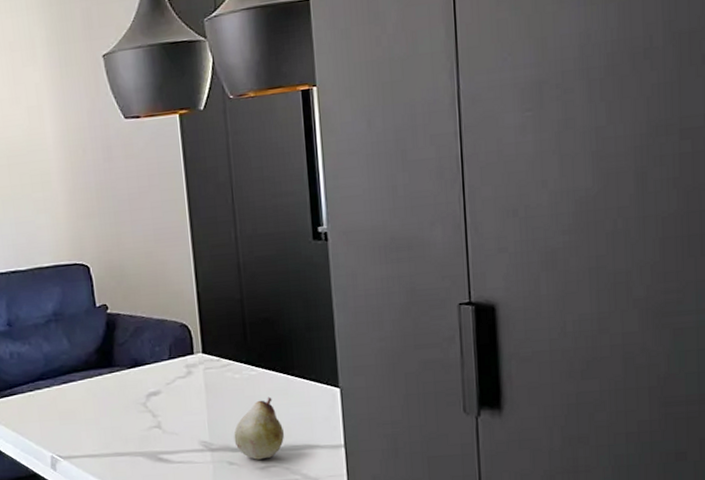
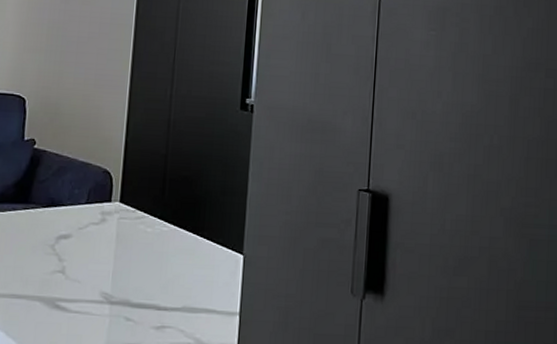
fruit: present [234,397,285,460] -> none [135,255,185,319]

